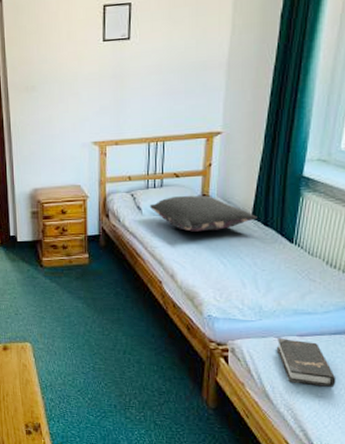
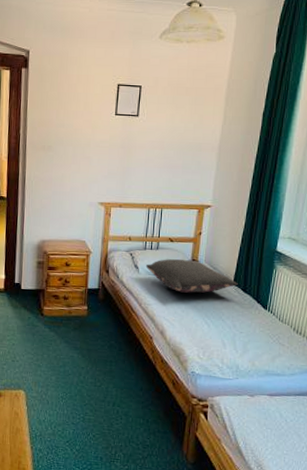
hardback book: present [276,338,337,388] -> none [249,397,300,446]

